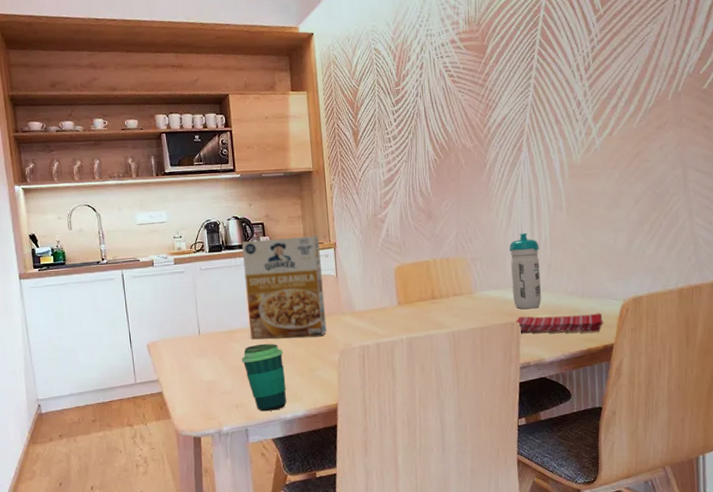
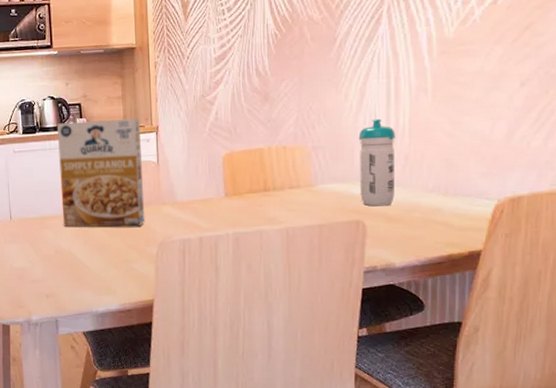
cup: present [242,343,286,411] -> none [54,232,99,303]
dish towel: present [515,313,603,333] -> none [361,214,470,236]

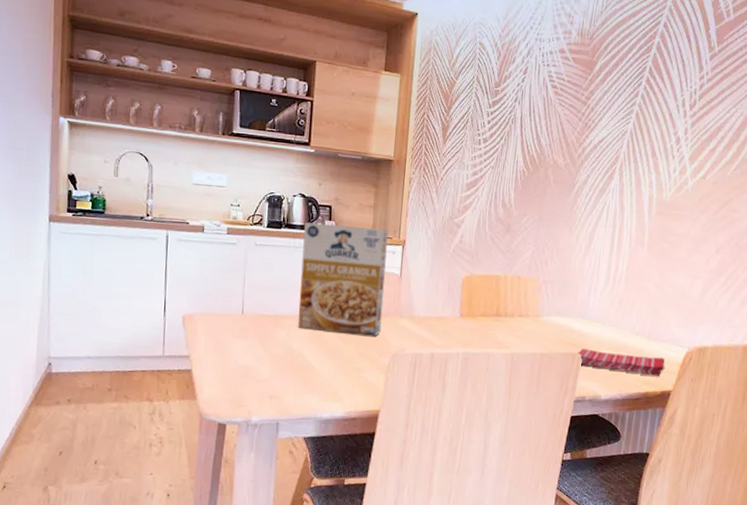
water bottle: present [358,118,396,206] -> none [579,262,614,343]
dish towel: none [361,214,470,236] -> present [577,348,665,376]

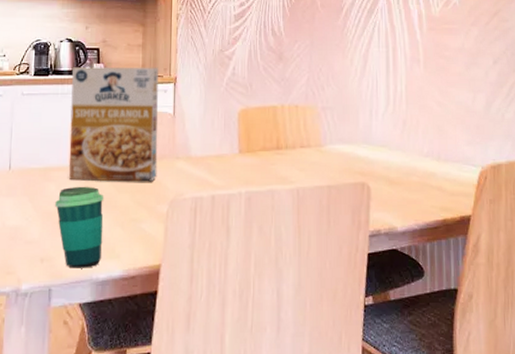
cup: none [284,334,331,408] -> present [55,186,104,268]
dish towel: present [577,348,665,376] -> none [365,177,460,200]

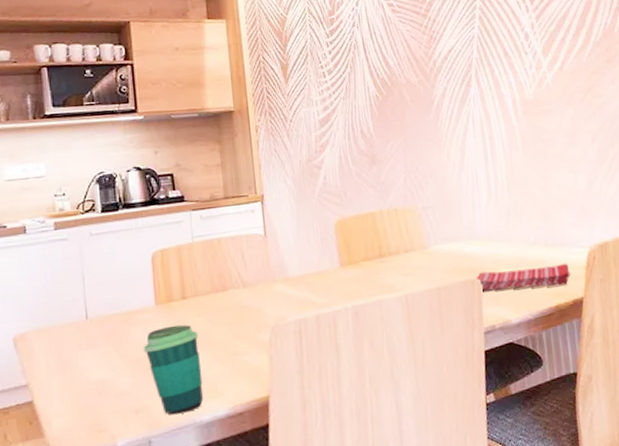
cereal box: present [69,66,159,182] -> none [145,186,254,322]
dish towel: none [365,177,460,200] -> present [475,263,571,291]

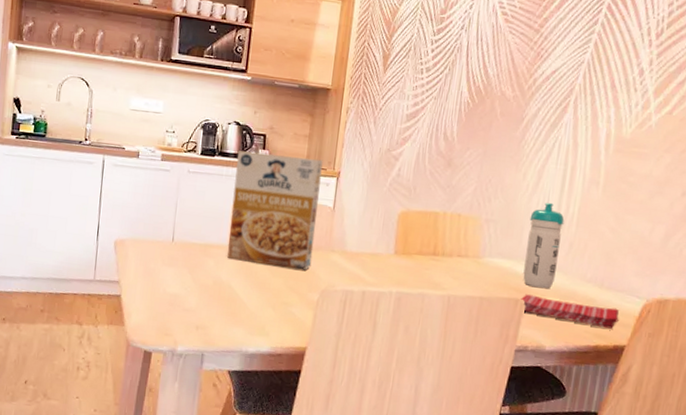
cup: present [144,325,203,415] -> none [212,265,259,341]
cereal box: none [145,186,254,322] -> present [227,151,323,270]
water bottle: none [463,176,503,264] -> present [523,202,565,289]

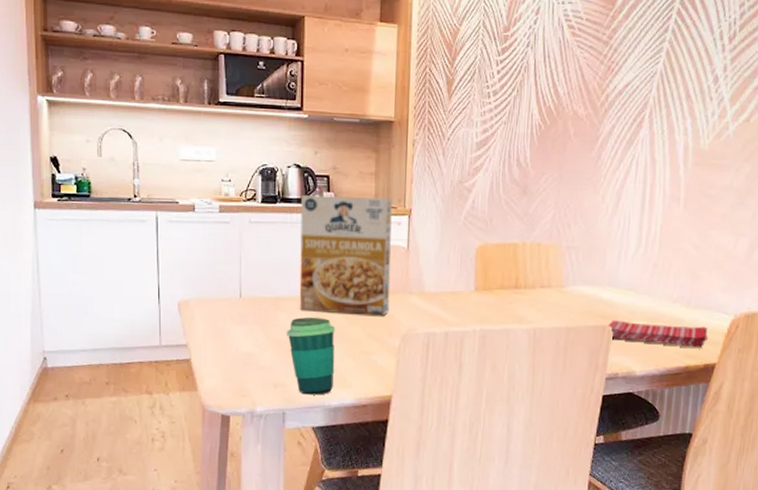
cup: none [212,265,259,341] -> present [287,317,336,395]
water bottle: present [523,202,565,289] -> none [608,223,647,313]

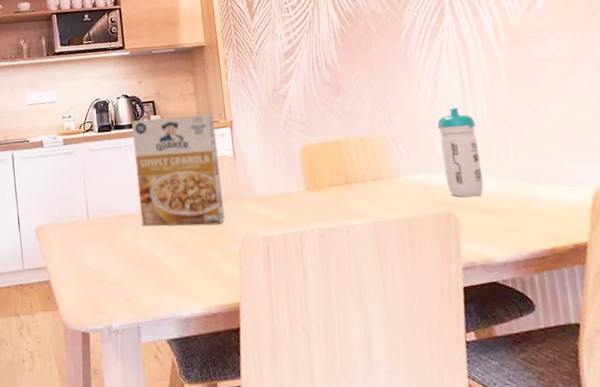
cup: present [287,317,336,395] -> none [132,230,182,307]
dish towel: present [607,320,708,348] -> none [451,203,570,227]
water bottle: none [608,223,647,313] -> present [437,107,484,197]

